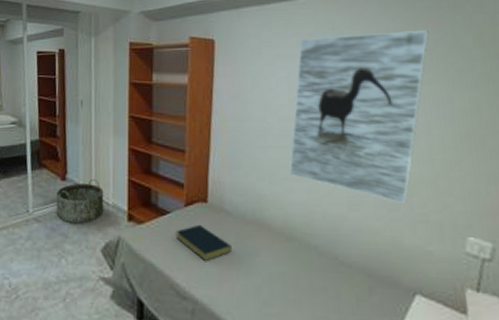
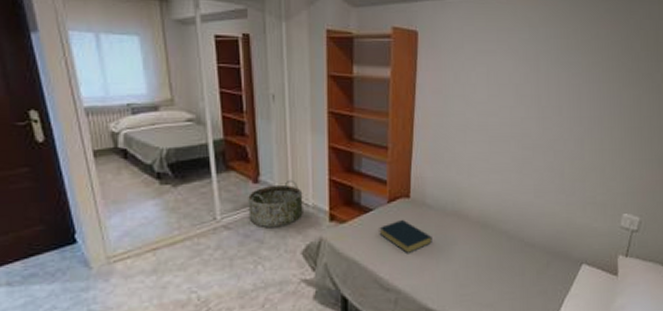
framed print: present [290,30,429,203] -> none [486,32,608,188]

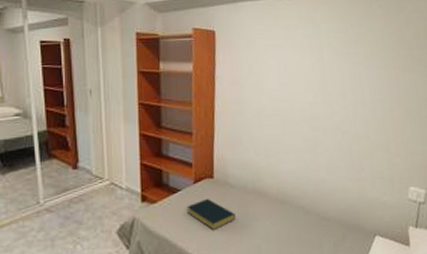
basket: present [248,179,303,227] -> none [68,165,118,209]

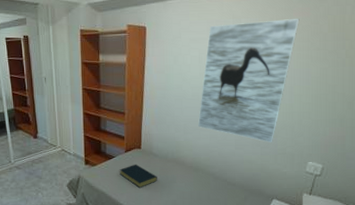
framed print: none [281,25,382,165] -> present [198,19,300,142]

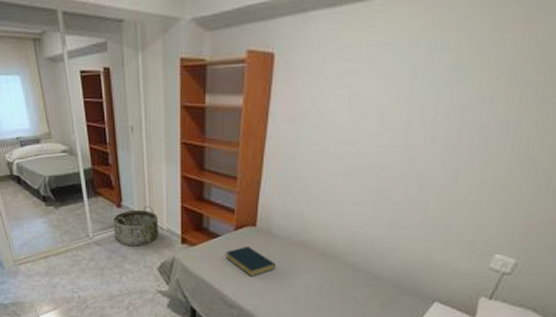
basket: none [31,136,67,168] -> present [113,205,159,245]
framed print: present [198,19,300,142] -> none [338,37,517,225]

